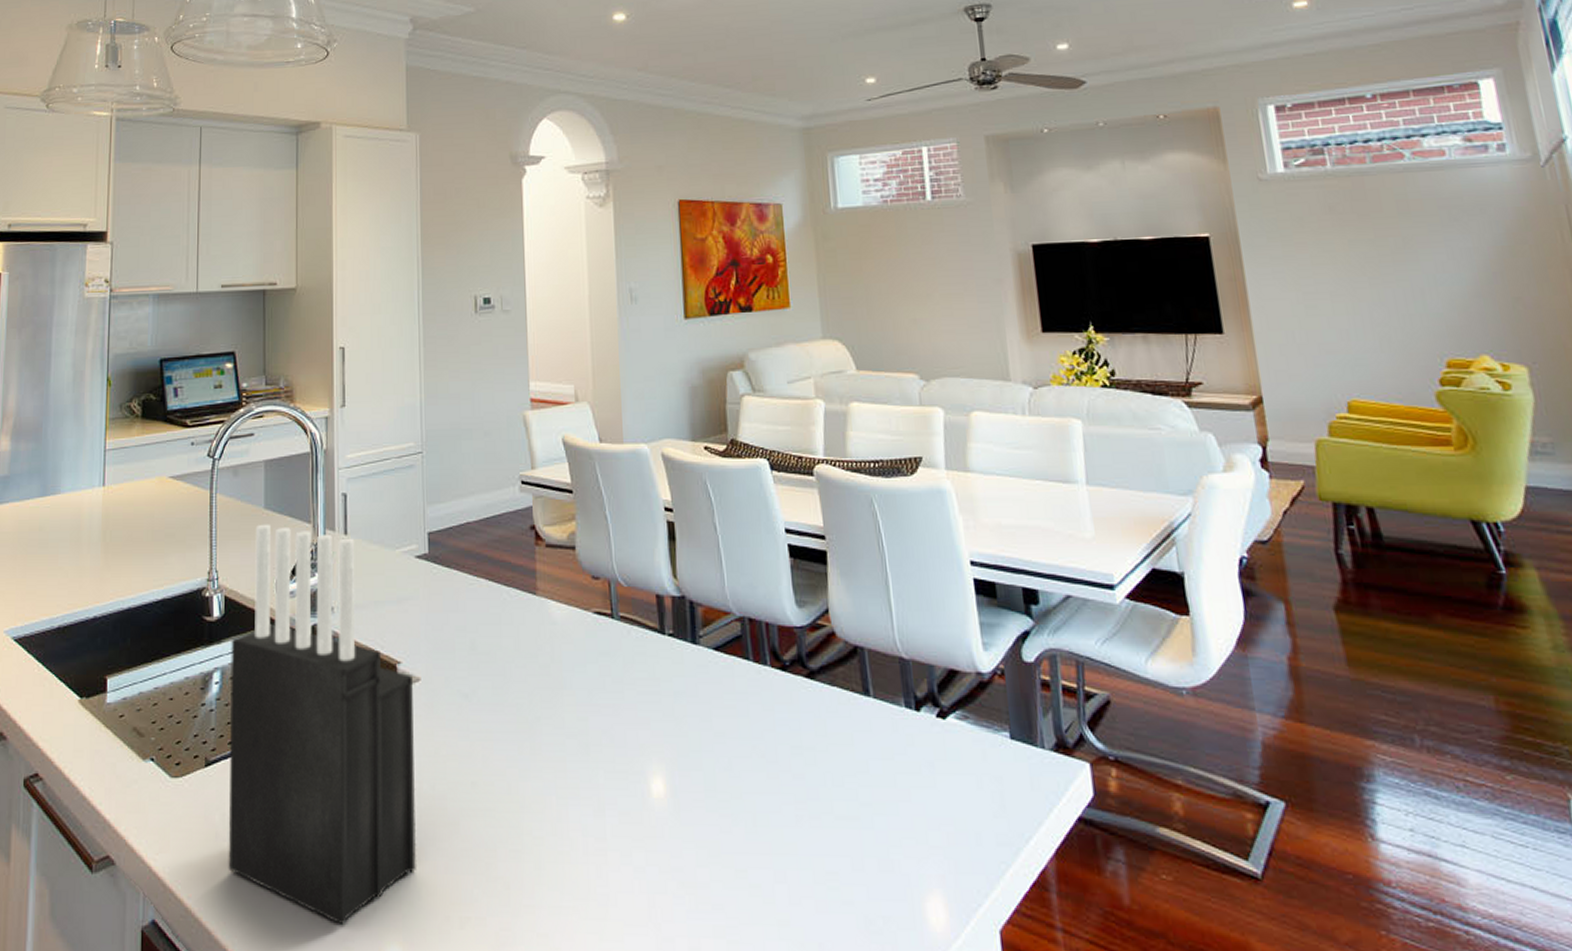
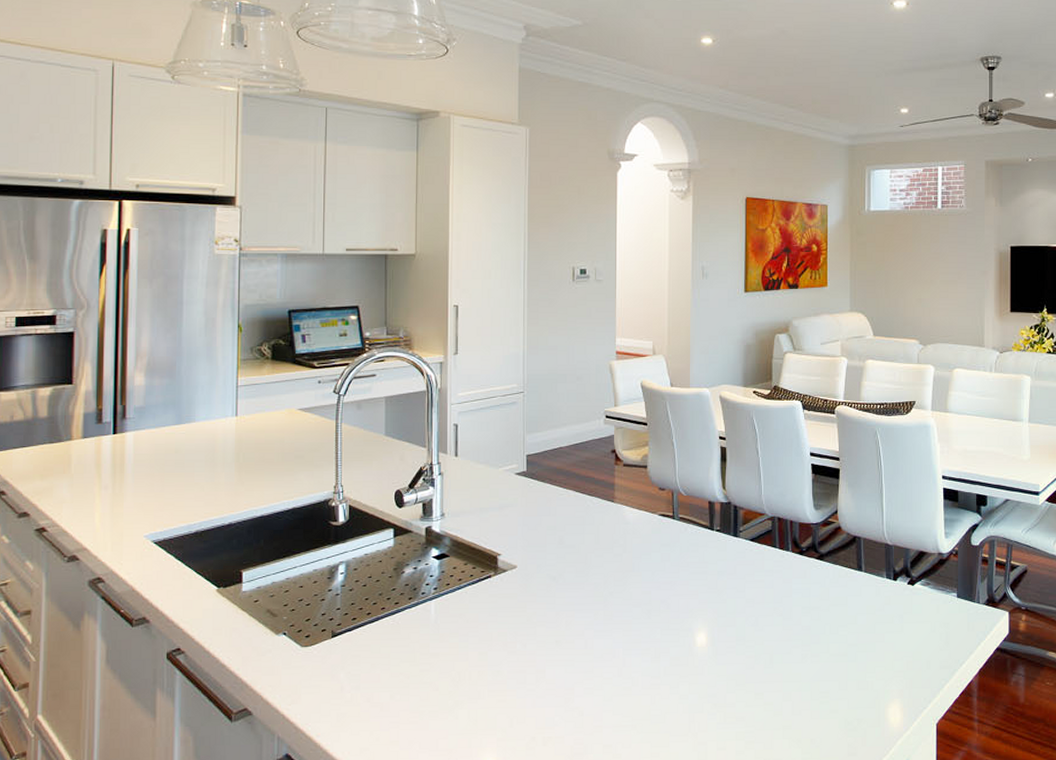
knife block: present [228,524,416,926] -> none [352,448,511,749]

